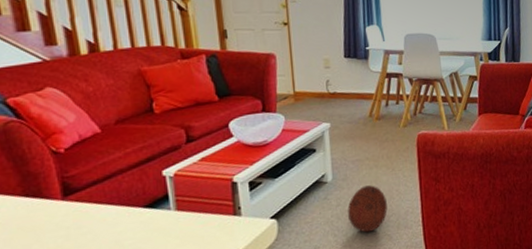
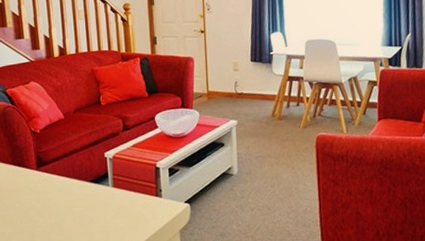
basketball: present [347,185,388,233] -> none [250,181,287,226]

